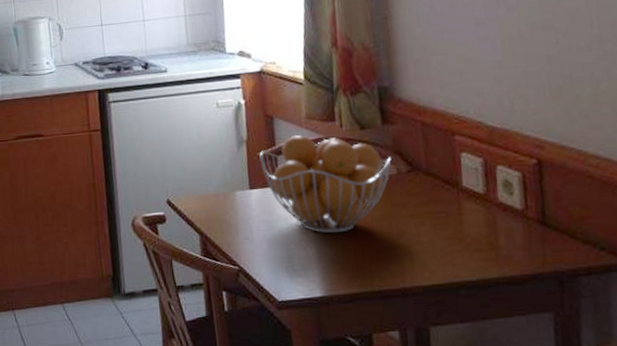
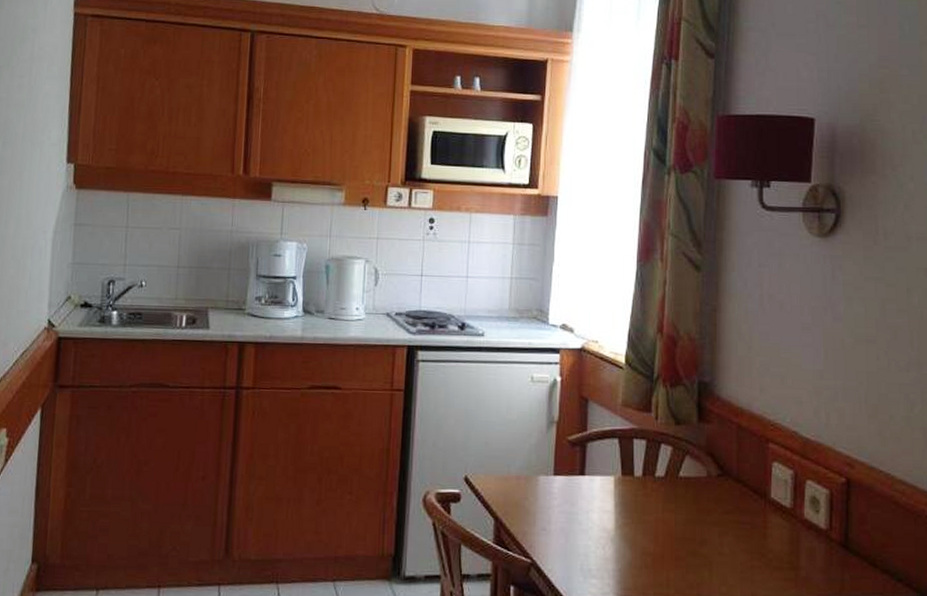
fruit basket: present [259,134,392,234] -> none [569,421,704,534]

